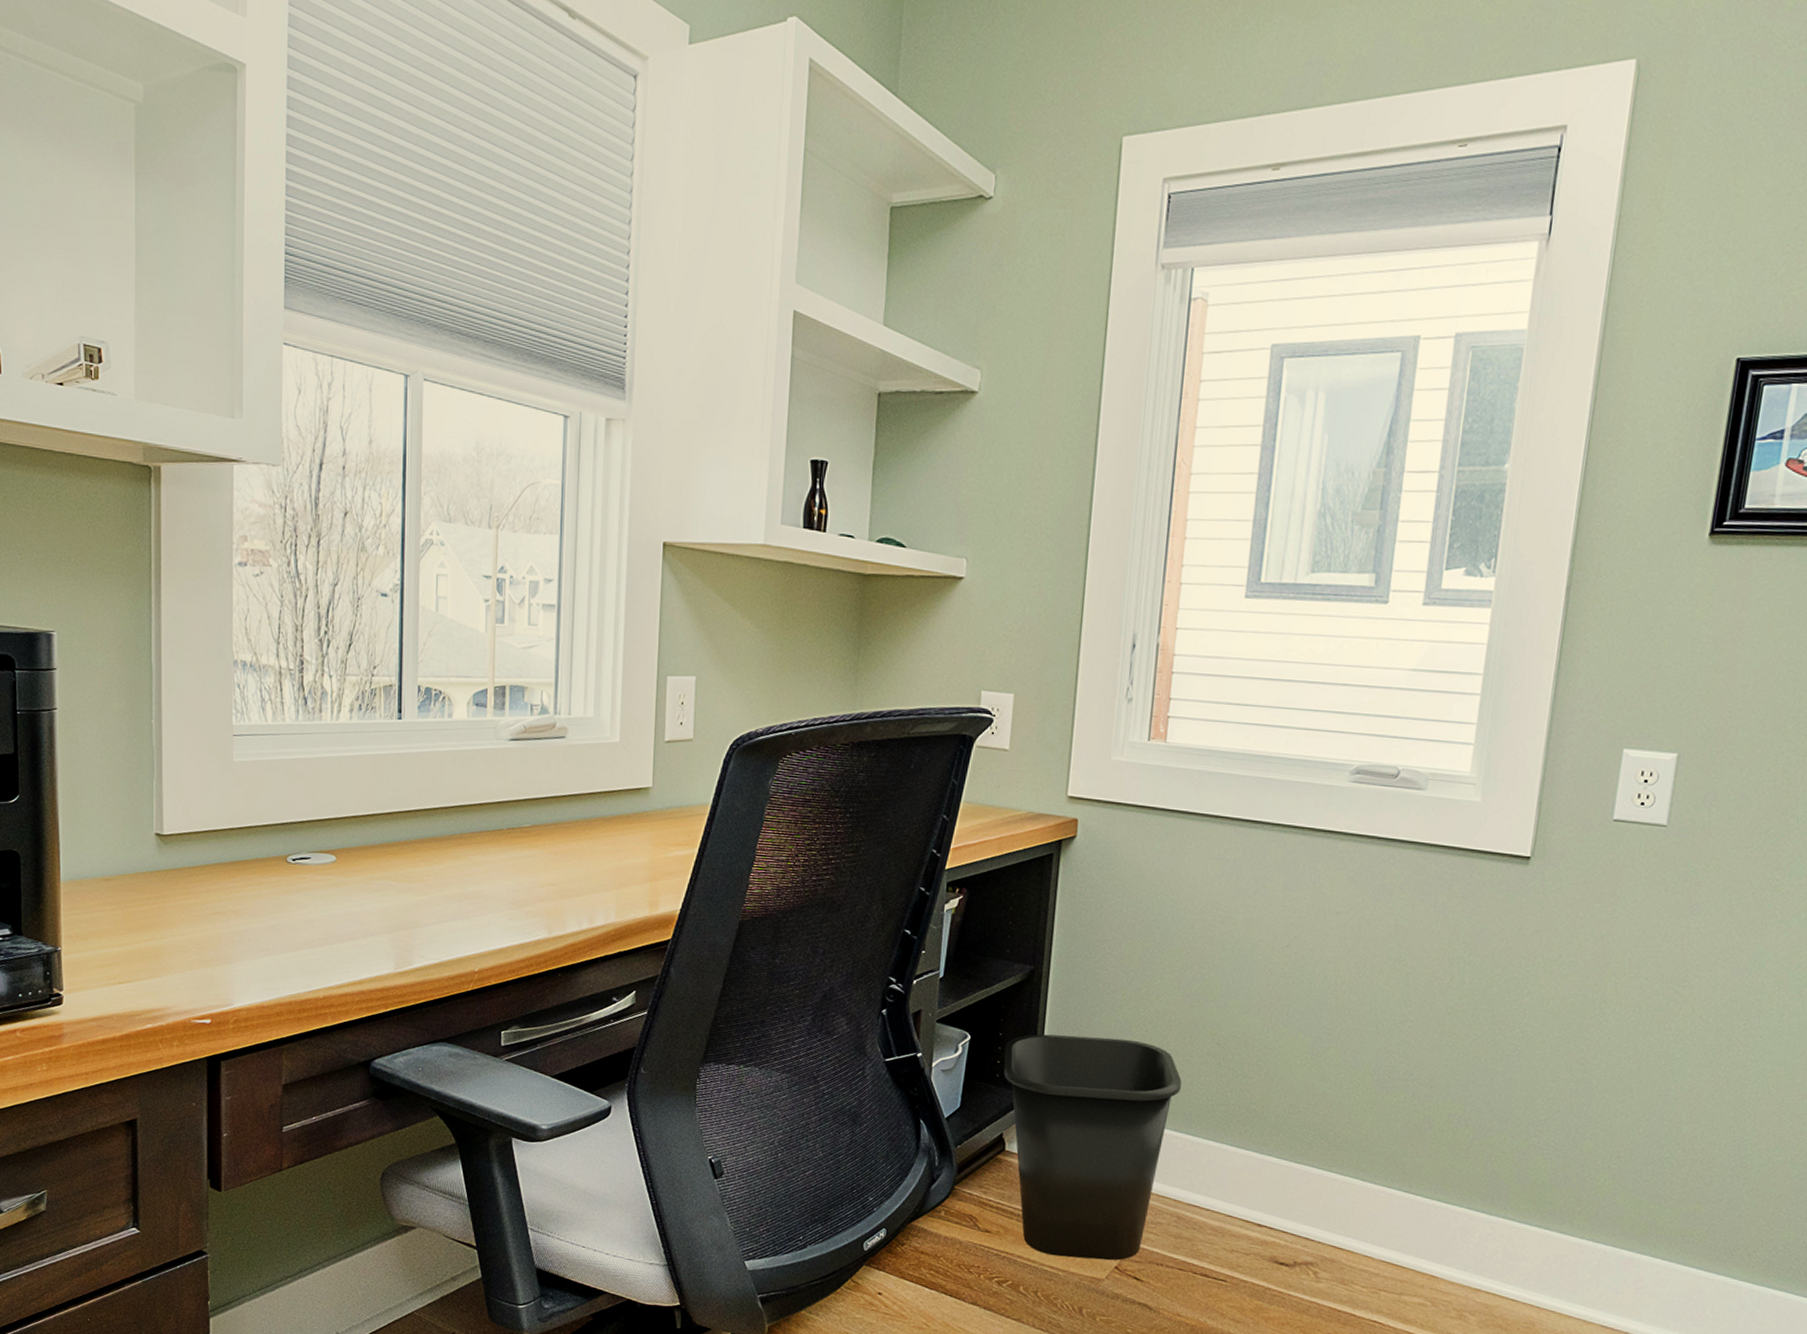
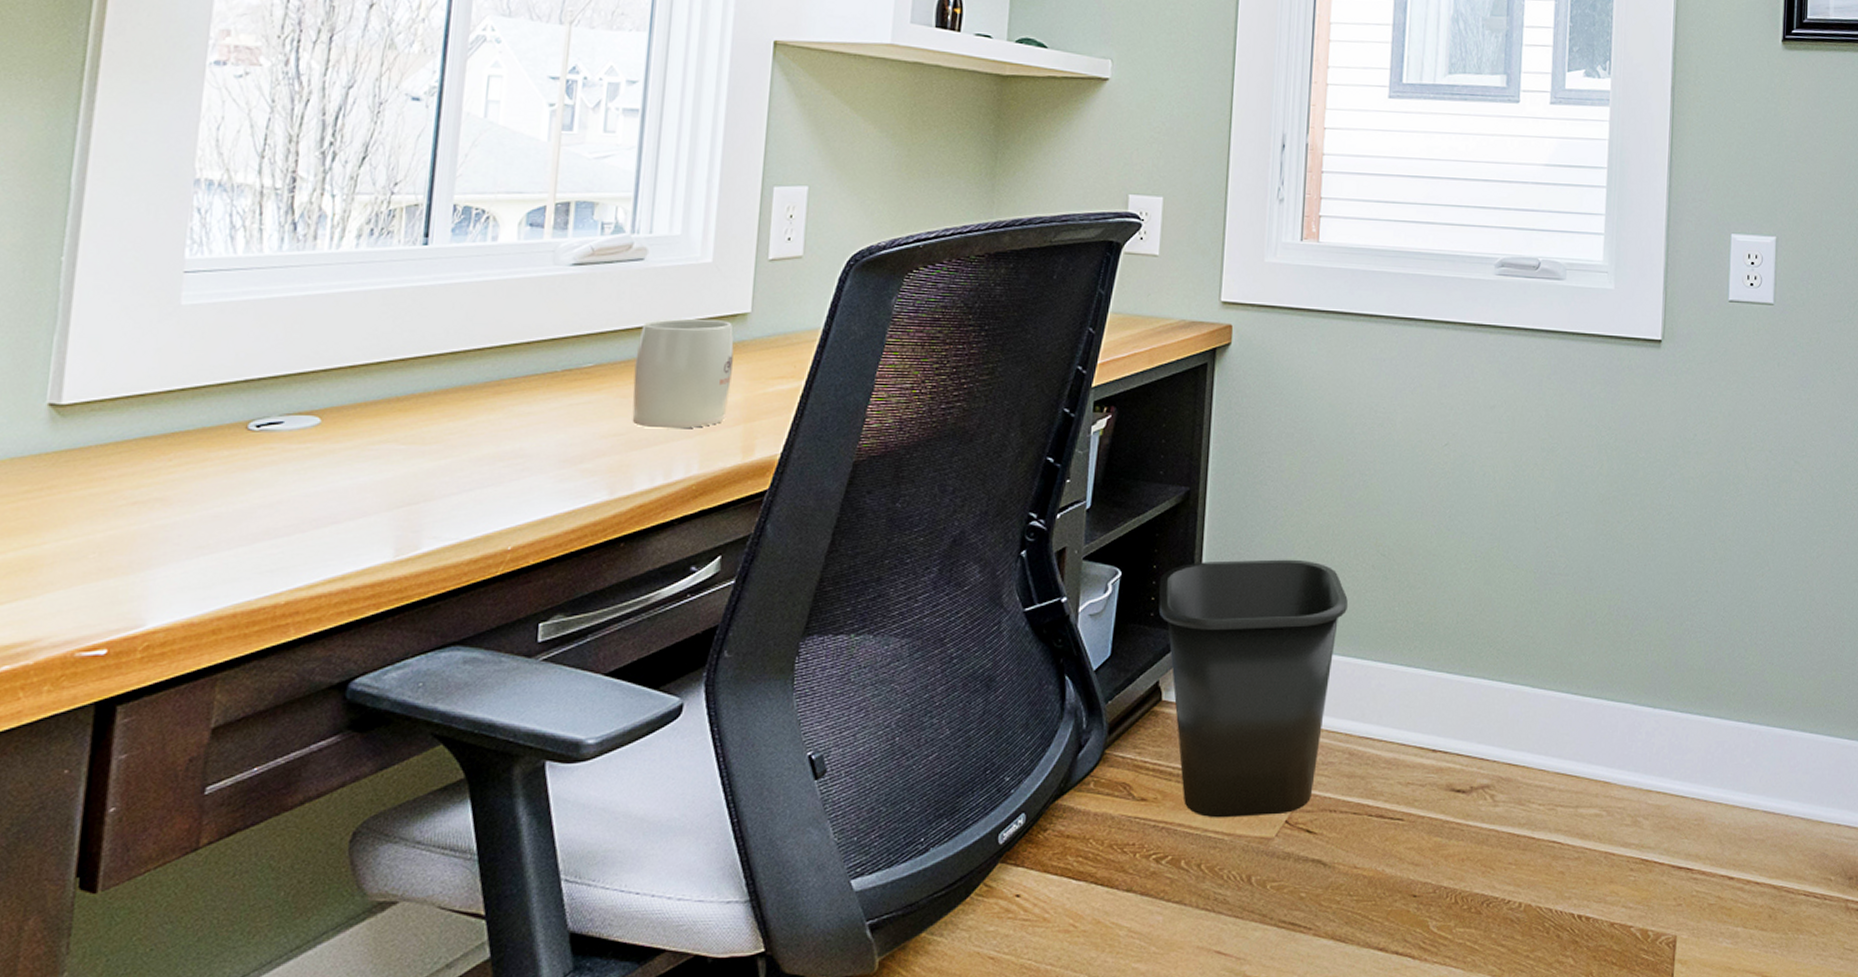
mug: none [561,789,639,883] -> present [632,318,734,429]

